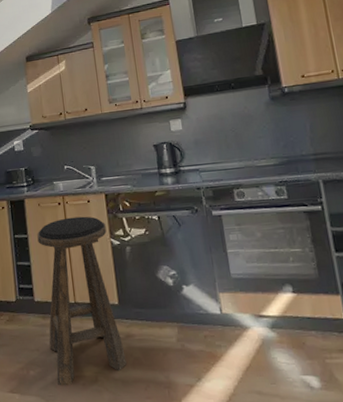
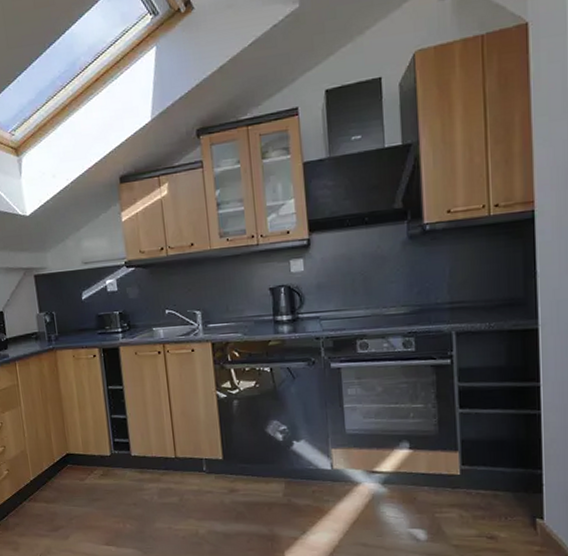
stool: present [37,216,127,386] -> none [133,366,229,539]

